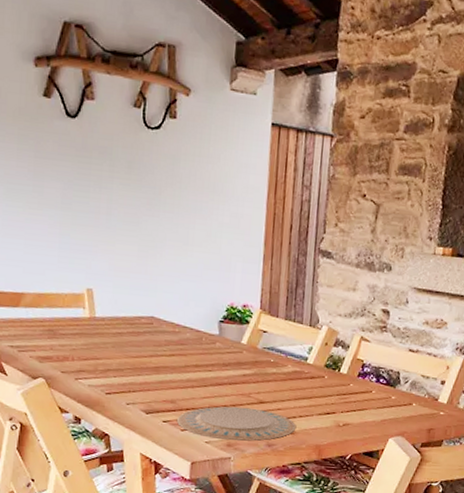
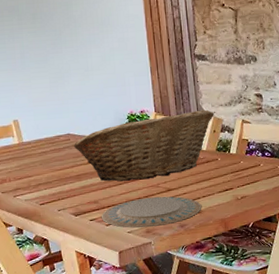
fruit basket: none [155,312,330,387] -> present [73,109,214,182]

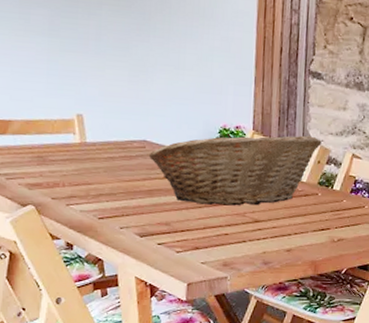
plate: present [101,196,201,228] -> none [171,226,291,260]

